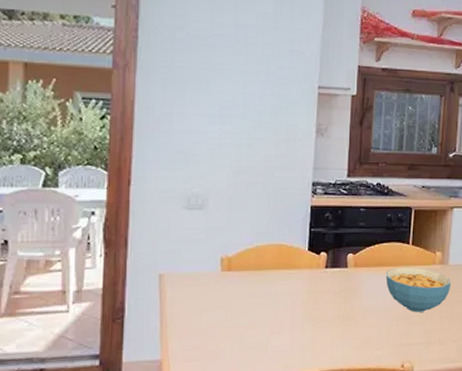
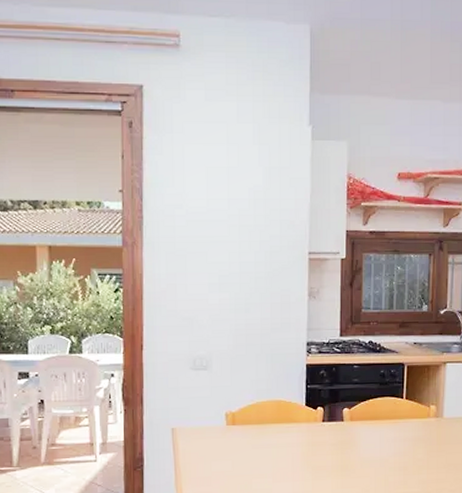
cereal bowl: present [385,267,452,313] -> none [381,420,447,463]

